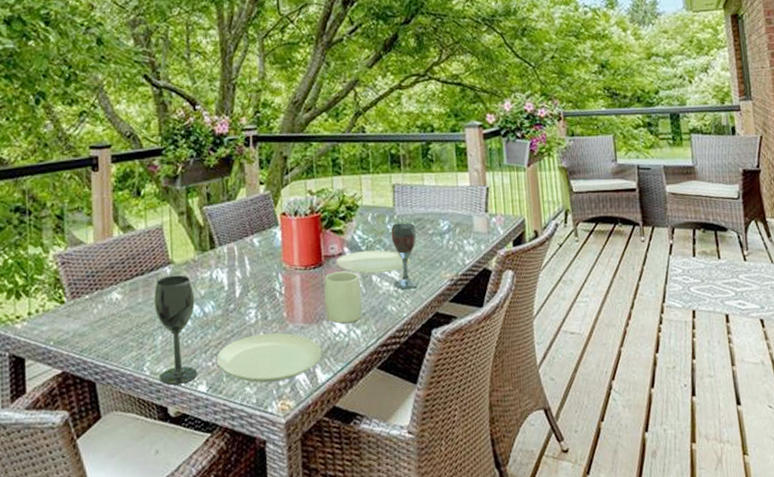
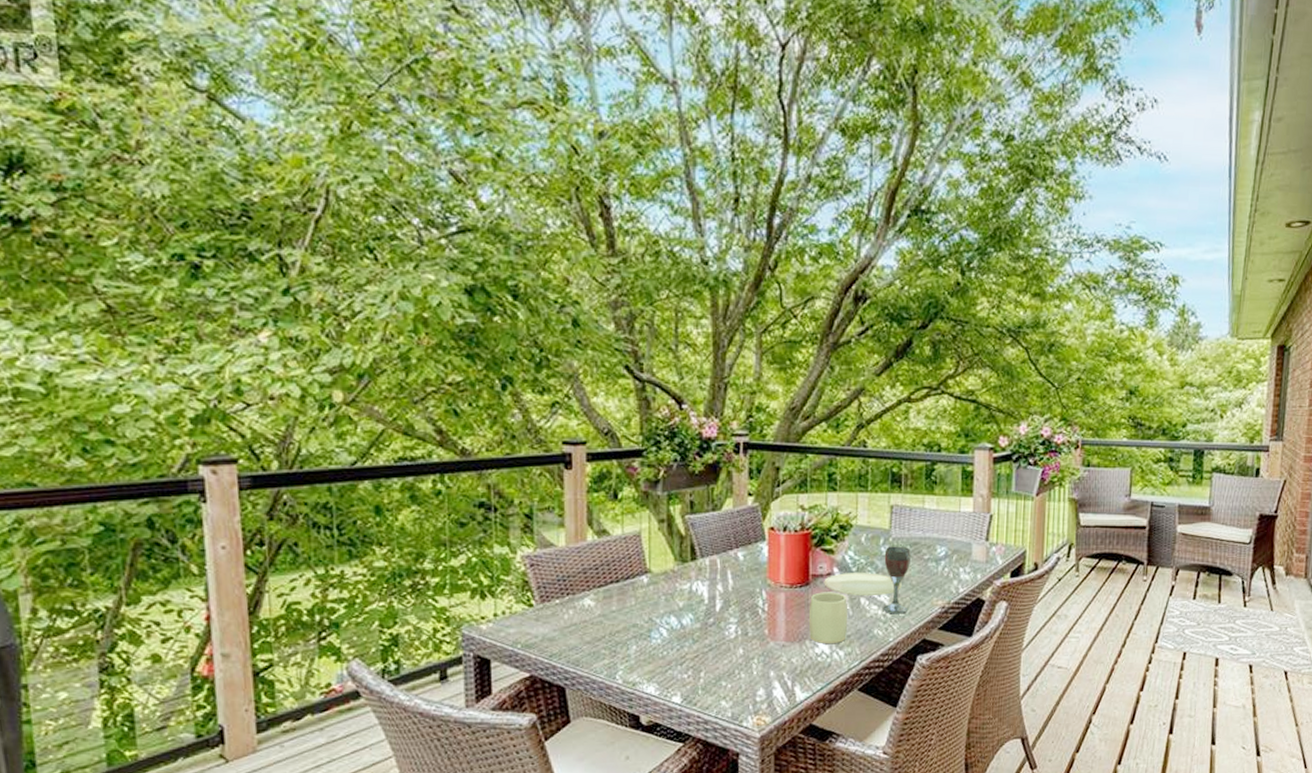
wine glass: present [153,275,197,385] -> none [628,585,672,694]
plate: present [216,332,322,383] -> none [692,649,802,698]

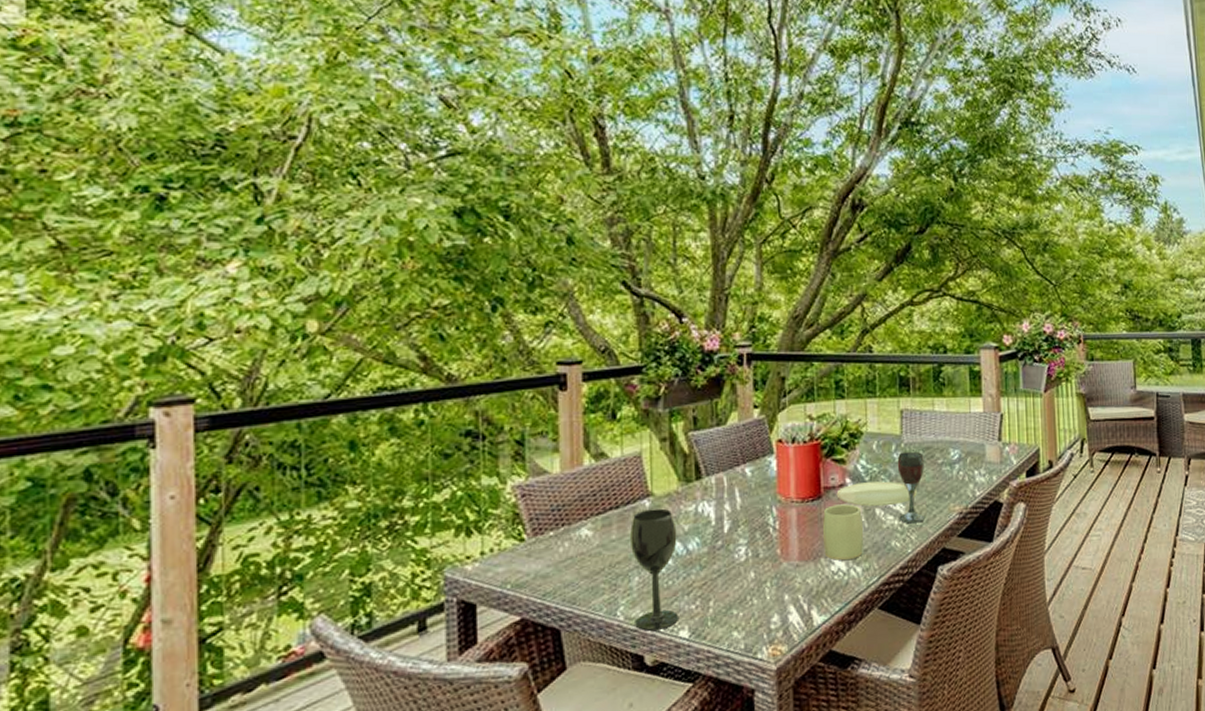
wine glass: none [628,585,672,694] -> present [629,508,678,631]

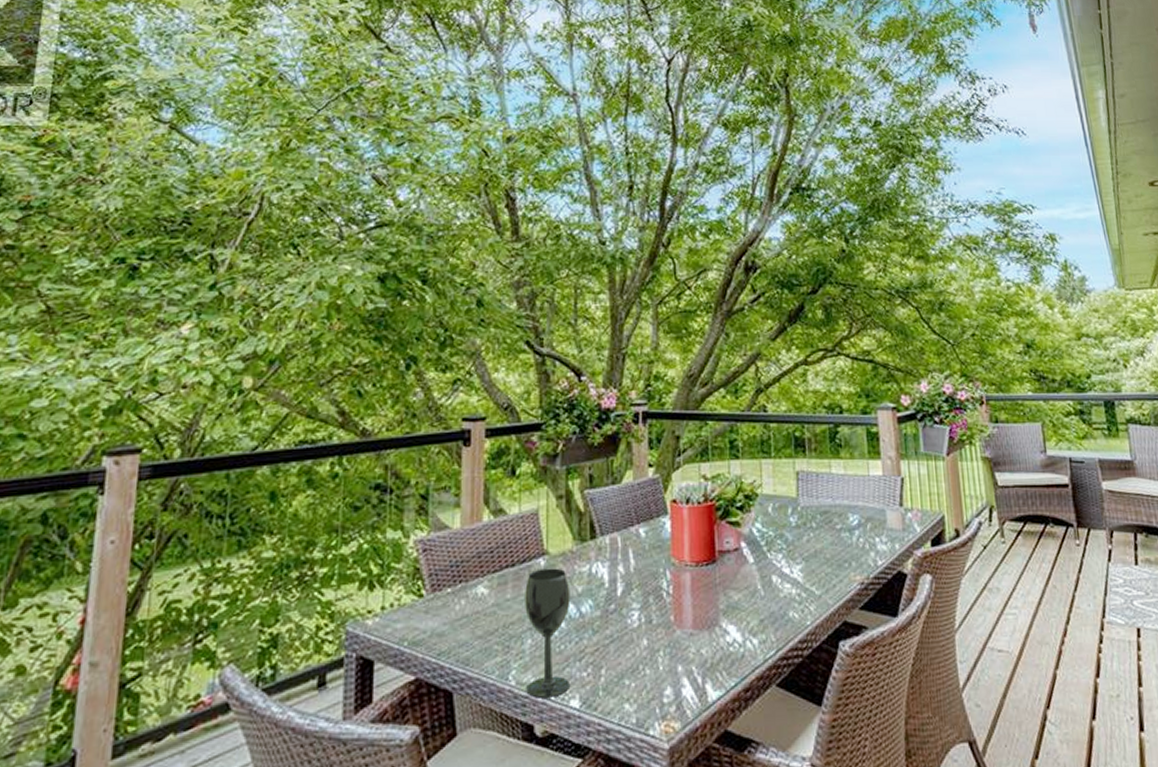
mug: present [822,504,863,561] -> none [716,569,760,631]
plate: present [836,481,917,507] -> none [731,546,815,574]
cup: present [897,451,925,524] -> none [793,515,824,593]

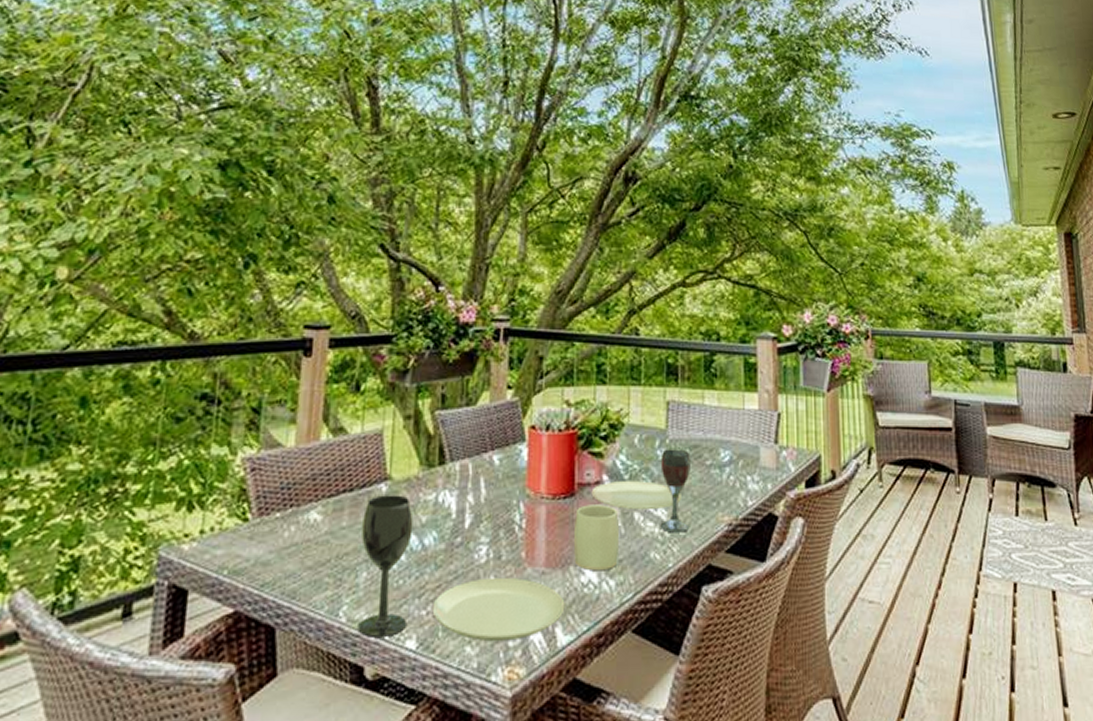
plate: none [592,639,713,699] -> present [432,577,565,642]
mug: none [716,569,760,631] -> present [573,504,619,571]
plate: none [731,546,815,574] -> present [591,481,681,511]
cup: none [793,515,824,593] -> present [660,449,690,533]

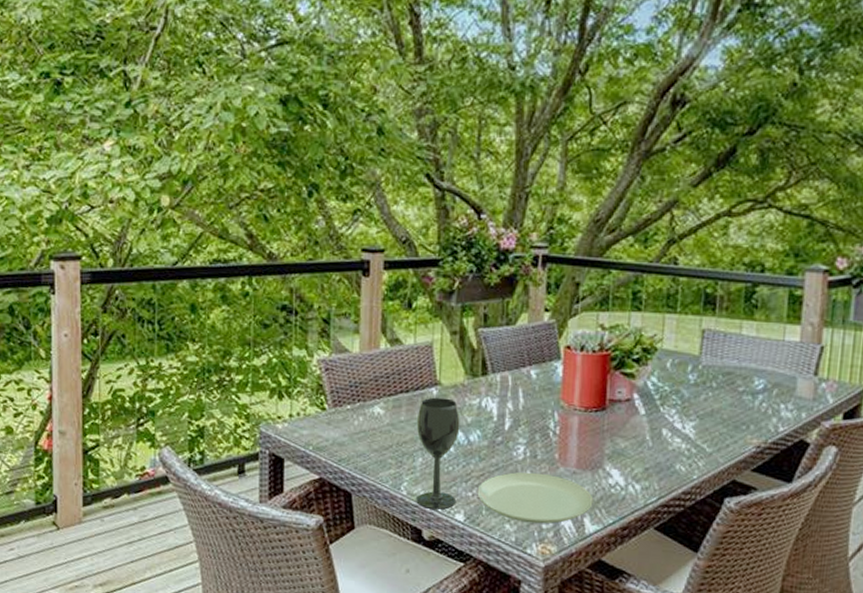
mug: present [573,504,619,571] -> none [603,418,647,476]
plate: present [591,481,681,511] -> none [622,400,711,428]
cup: present [660,449,690,533] -> none [687,374,723,450]

